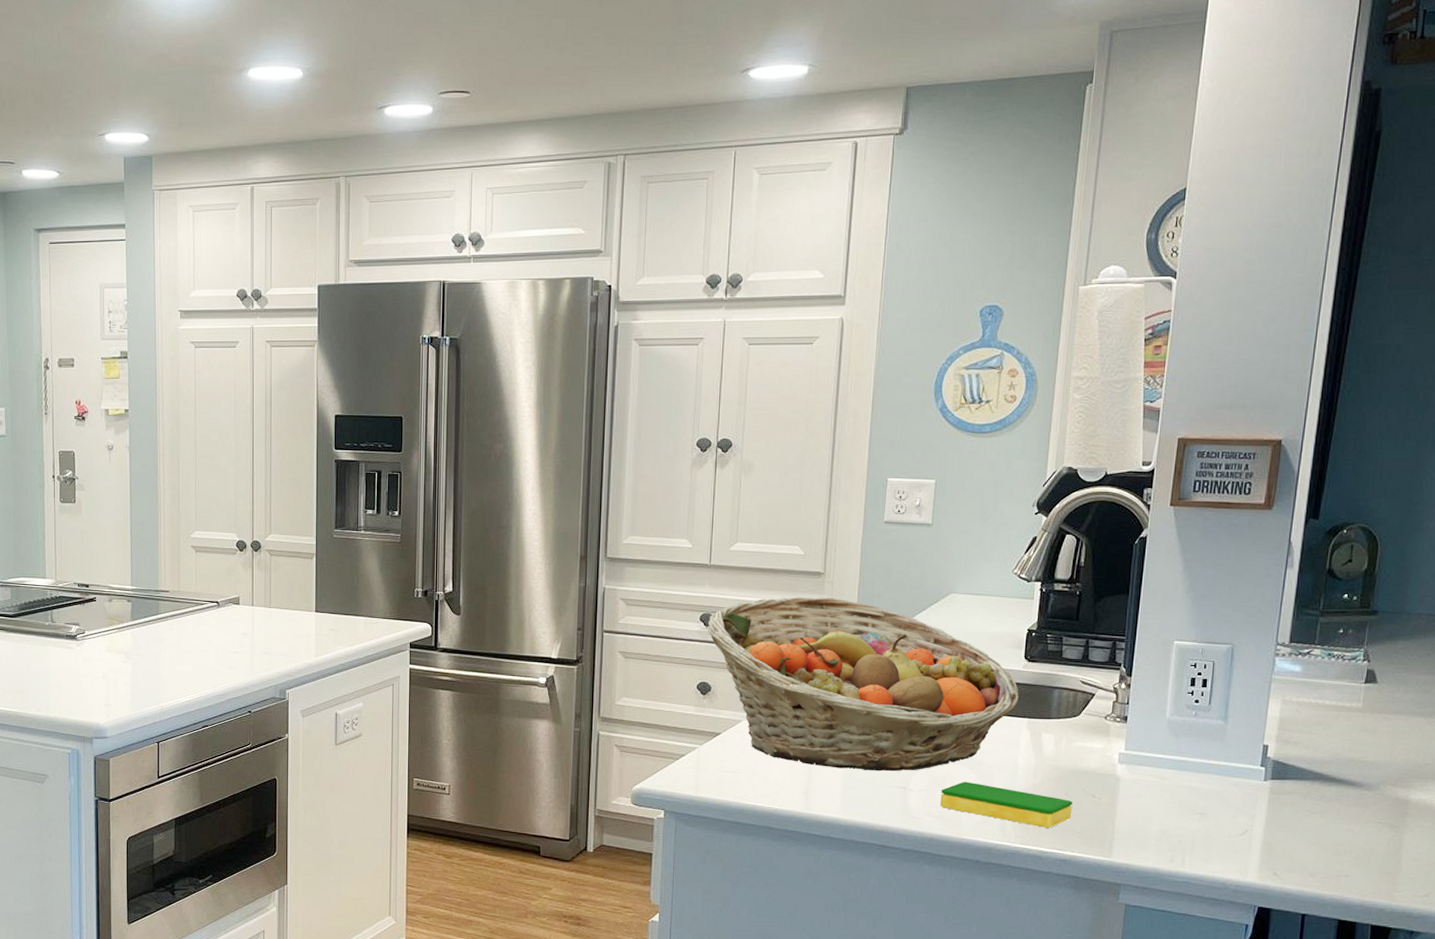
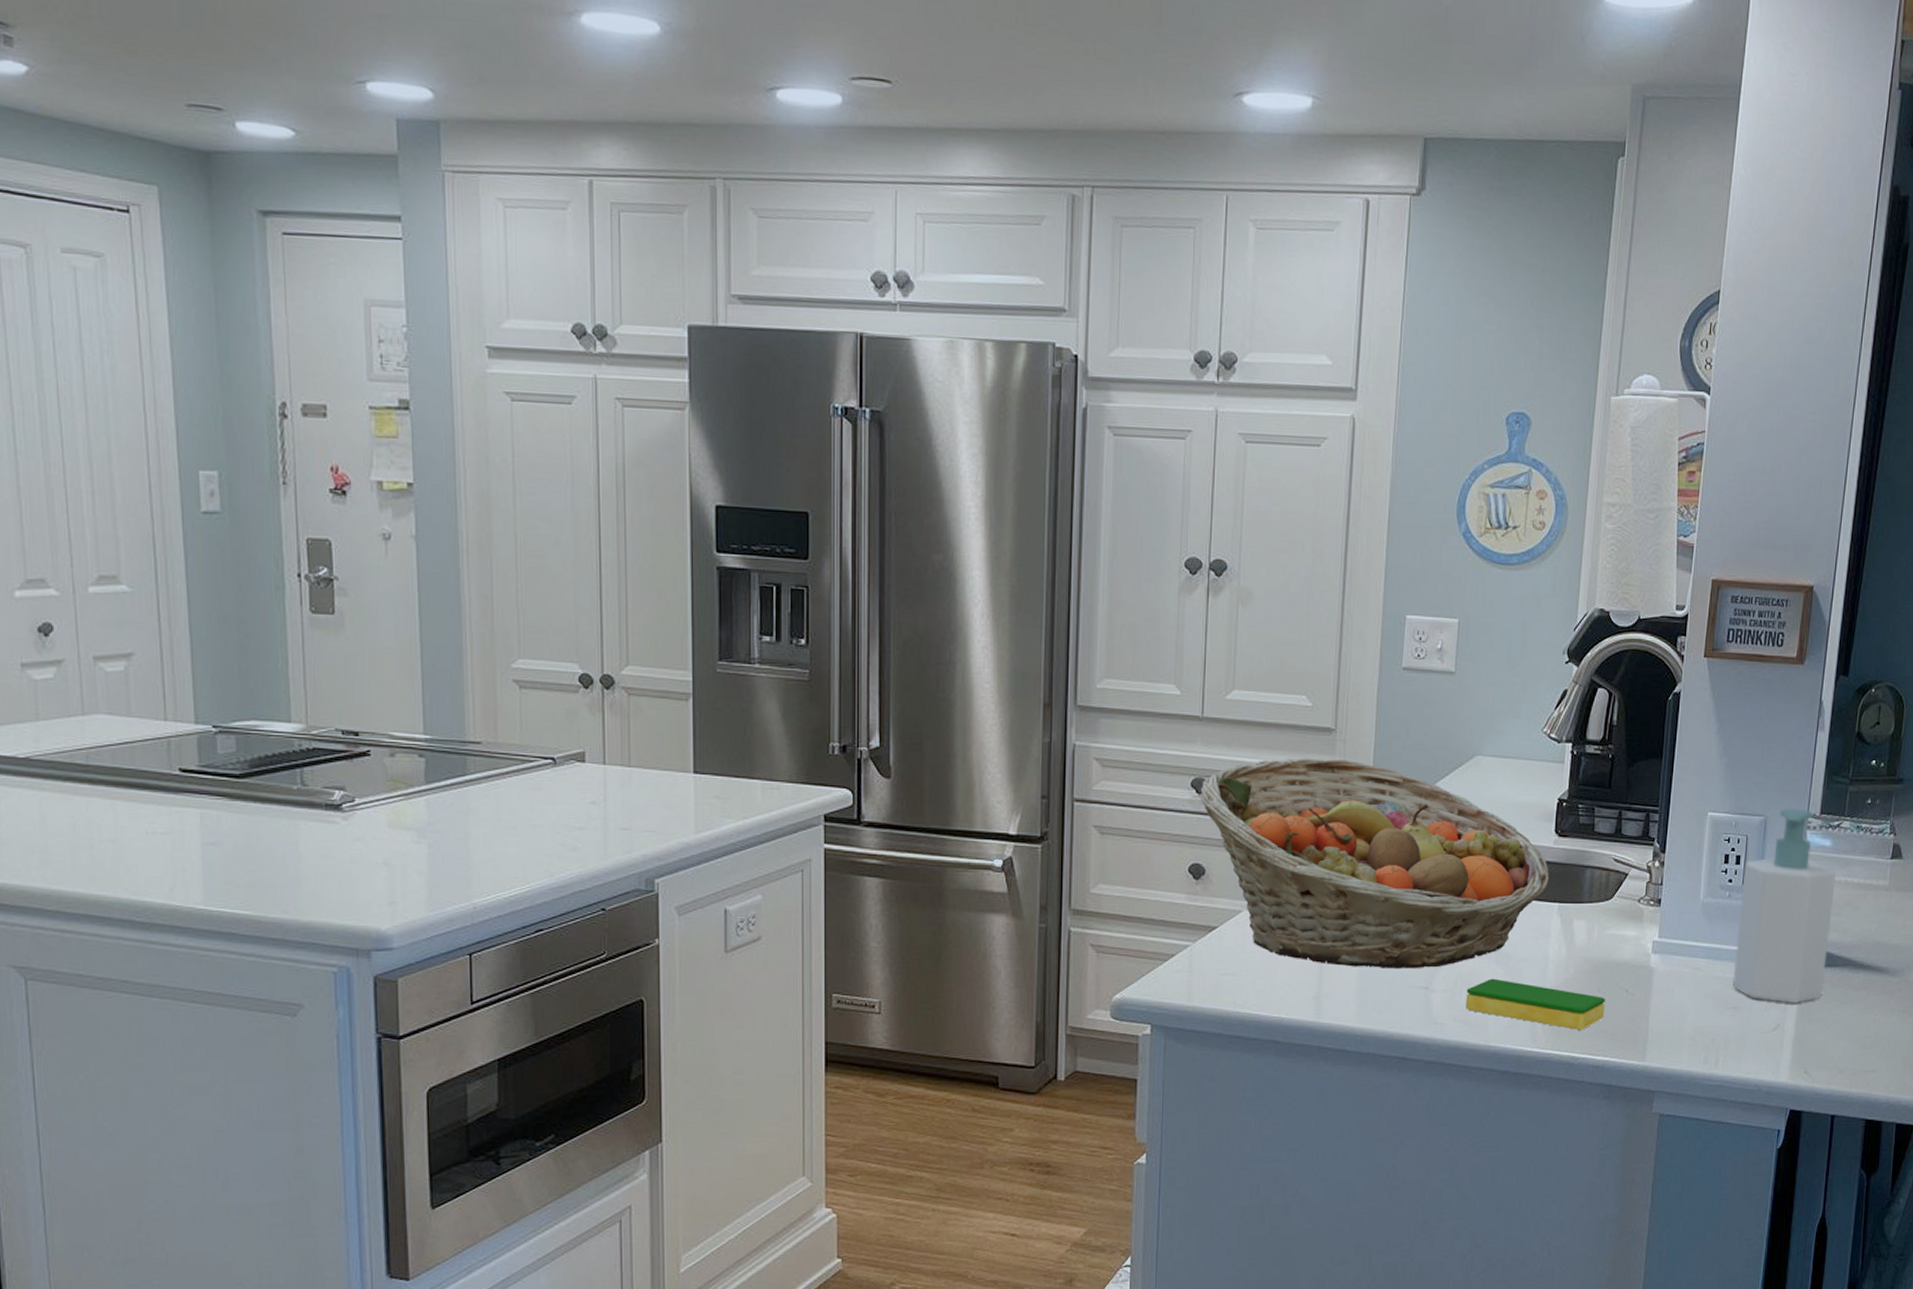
soap bottle: none [1199,638,1307,811] -> present [1732,809,1837,1003]

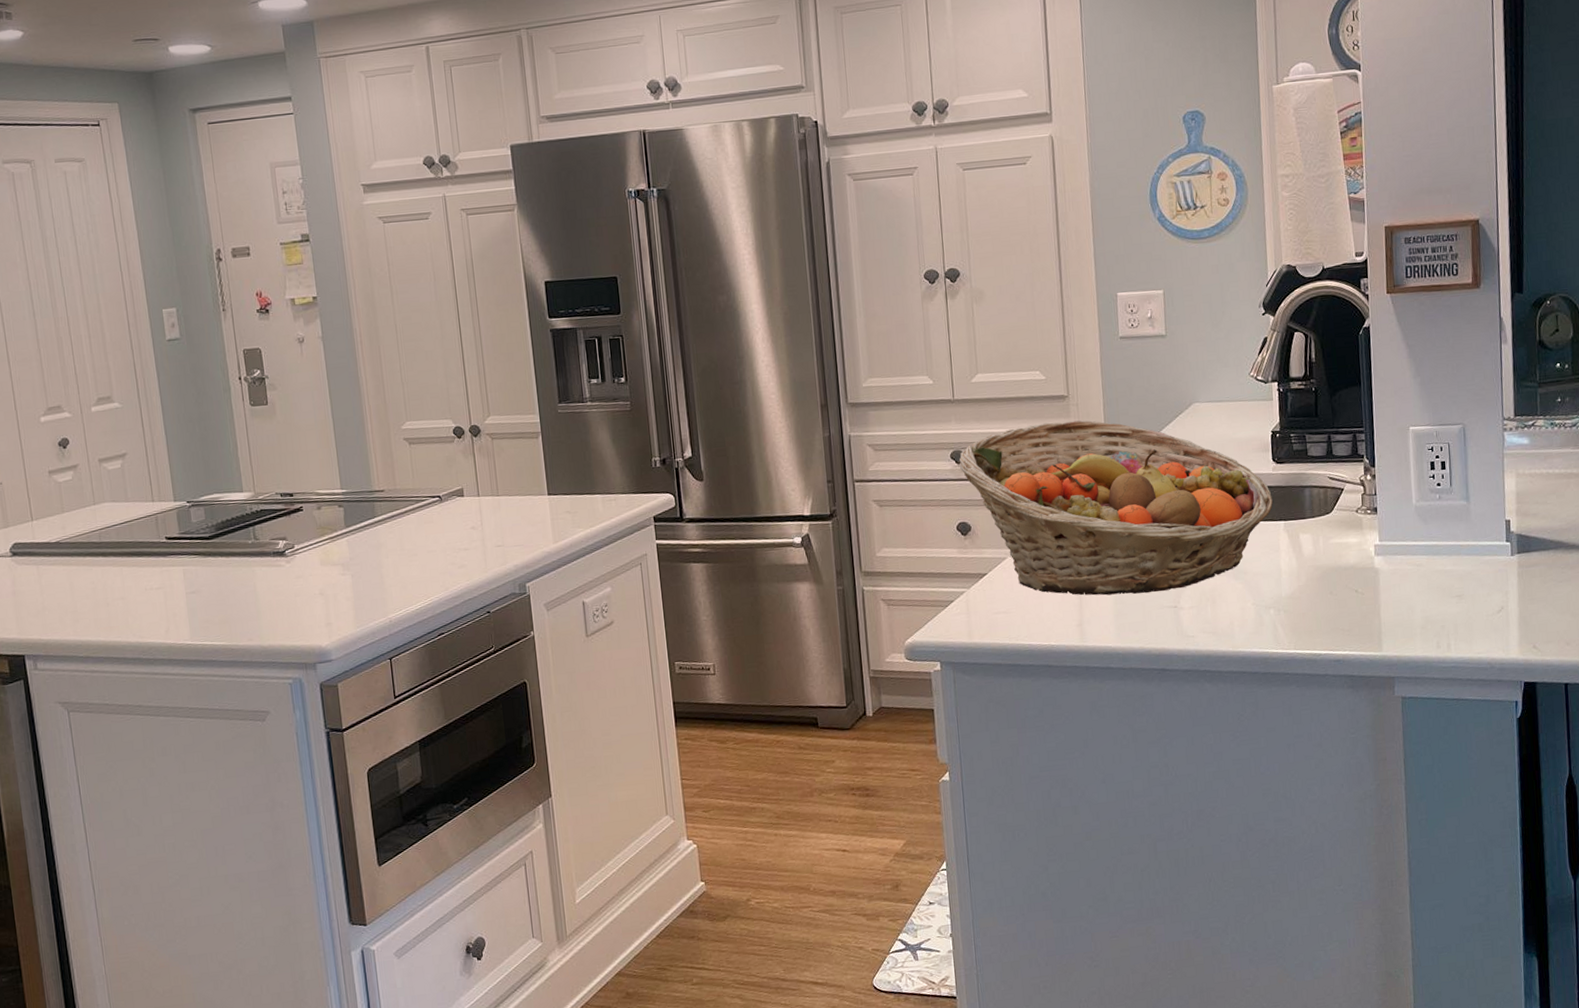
dish sponge: present [1466,978,1605,1030] -> none [1211,592,1339,630]
soap bottle: present [1732,809,1837,1003] -> none [1450,414,1540,587]

